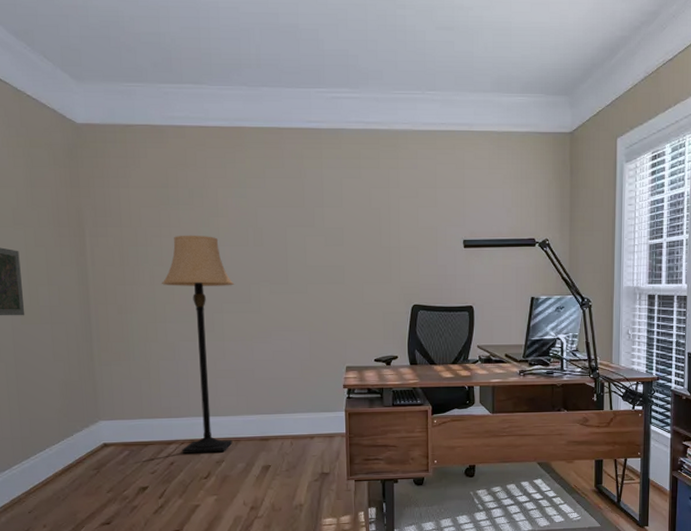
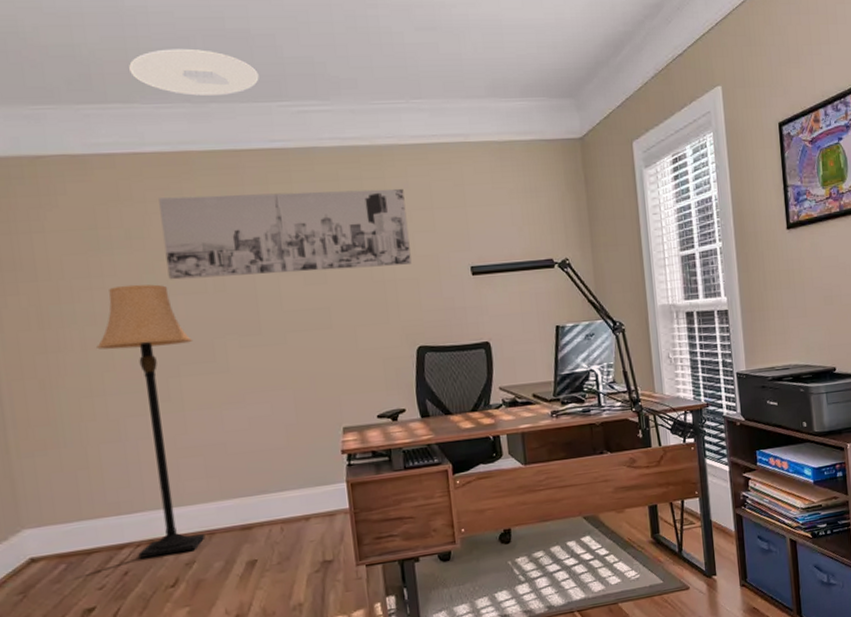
ceiling light: none [201,39,303,80] -> present [129,48,259,96]
wall art: none [216,165,414,234] -> present [159,188,412,280]

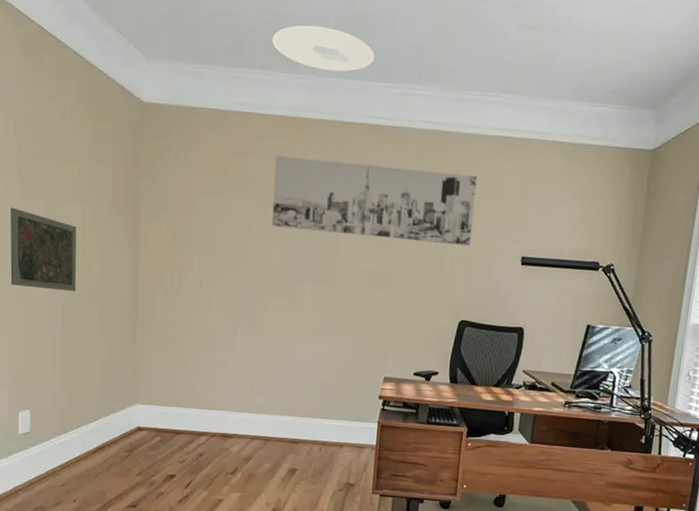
lamp: present [97,284,205,559] -> none [210,225,281,450]

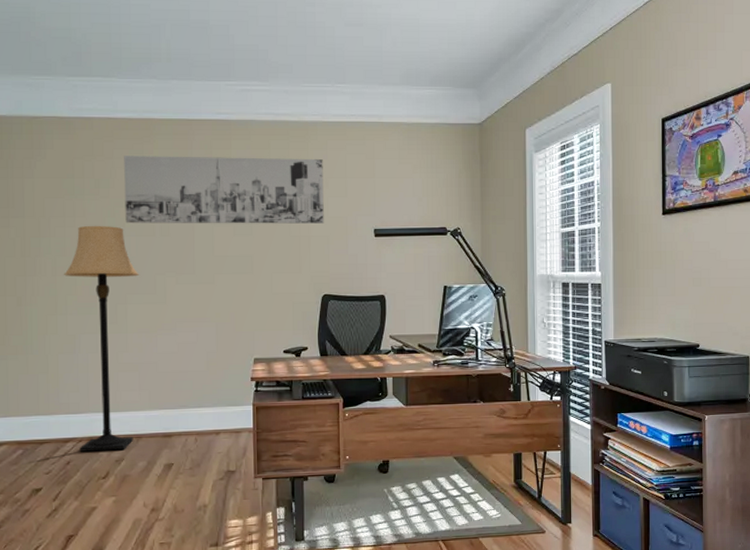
lamp: none [210,225,281,450] -> present [64,225,140,452]
ceiling light: present [273,25,375,72] -> none [111,34,213,74]

